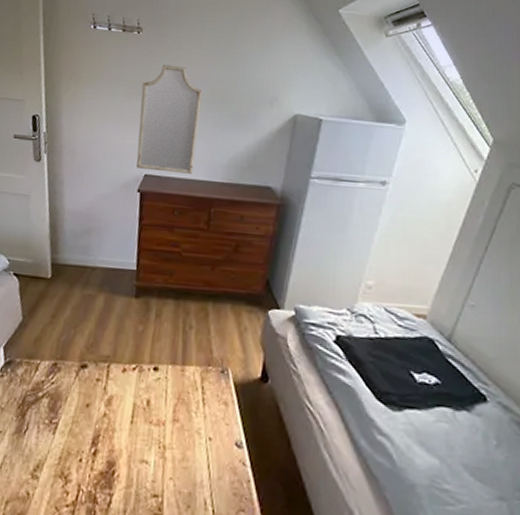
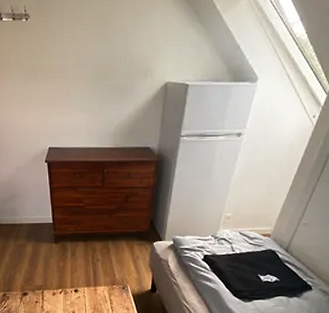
home mirror: present [136,64,203,174] -> none [36,48,88,144]

